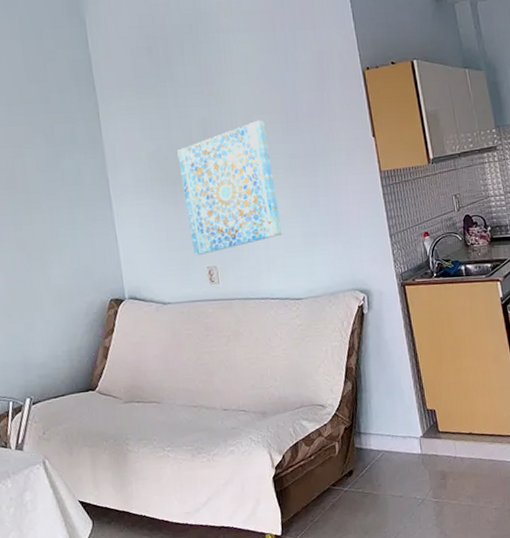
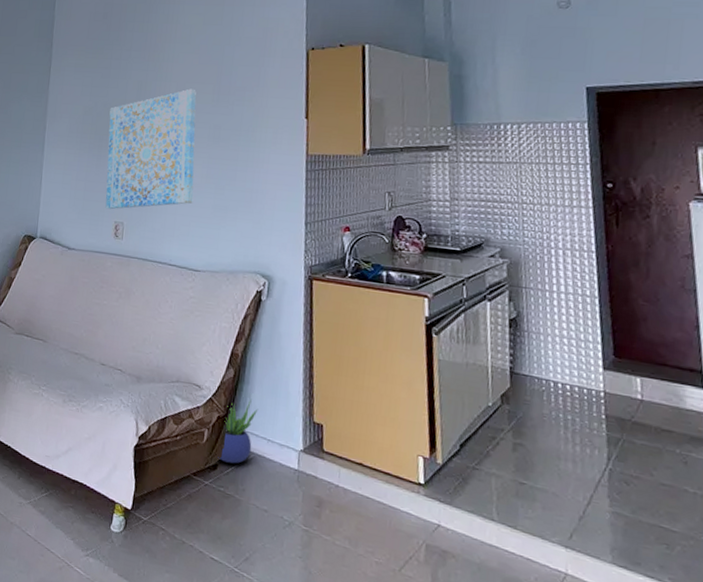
potted plant: none [351,404,380,466] -> present [218,398,259,464]

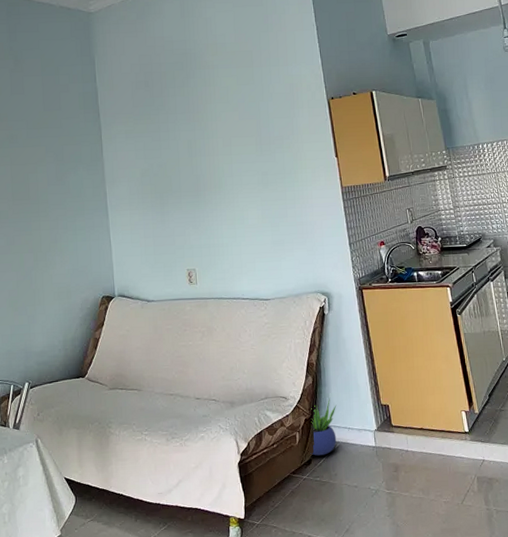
wall art: present [105,88,196,210] -> none [166,142,254,260]

